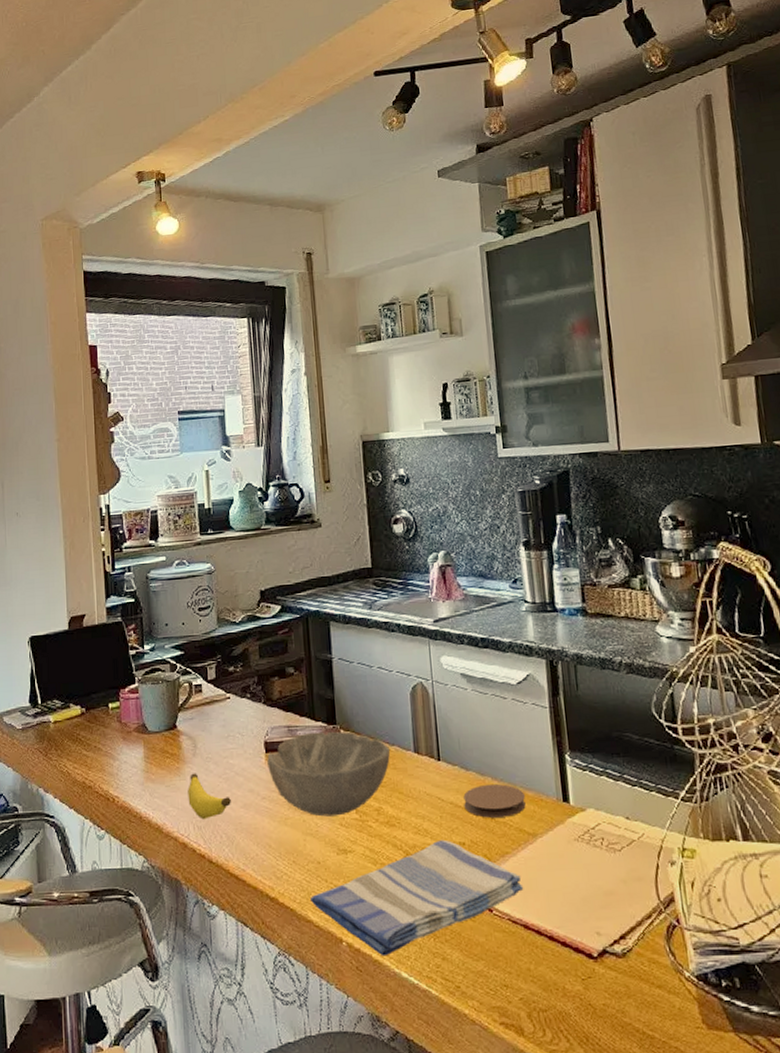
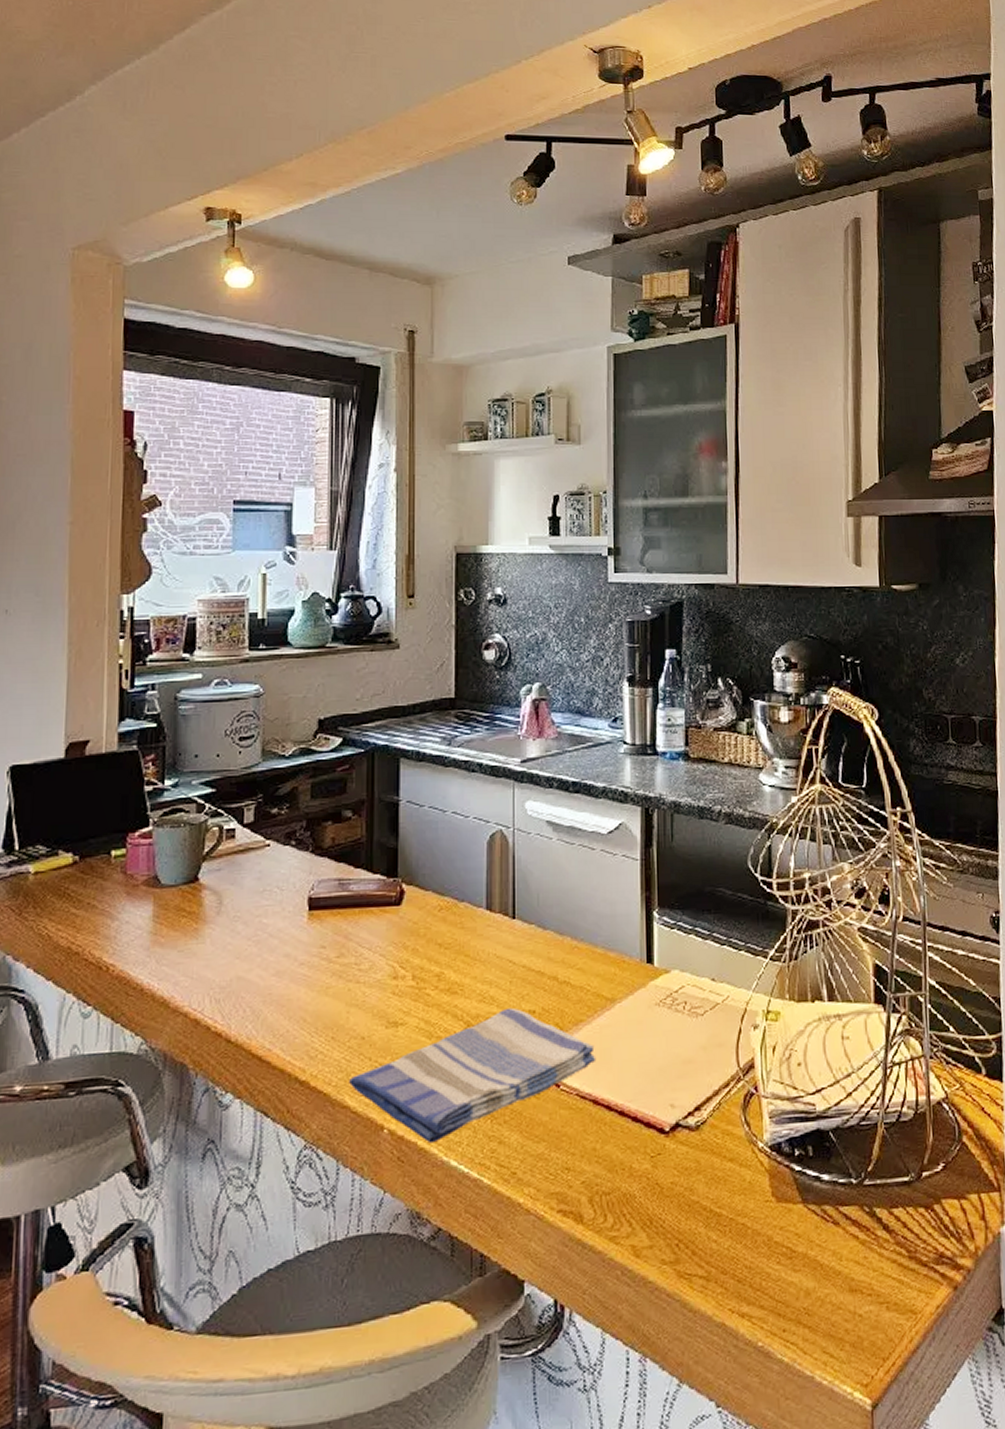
banana: present [188,773,231,820] -> none [206,935,260,991]
bowl: present [267,731,391,817] -> none [310,885,459,985]
coaster: present [463,783,526,818] -> none [538,944,606,982]

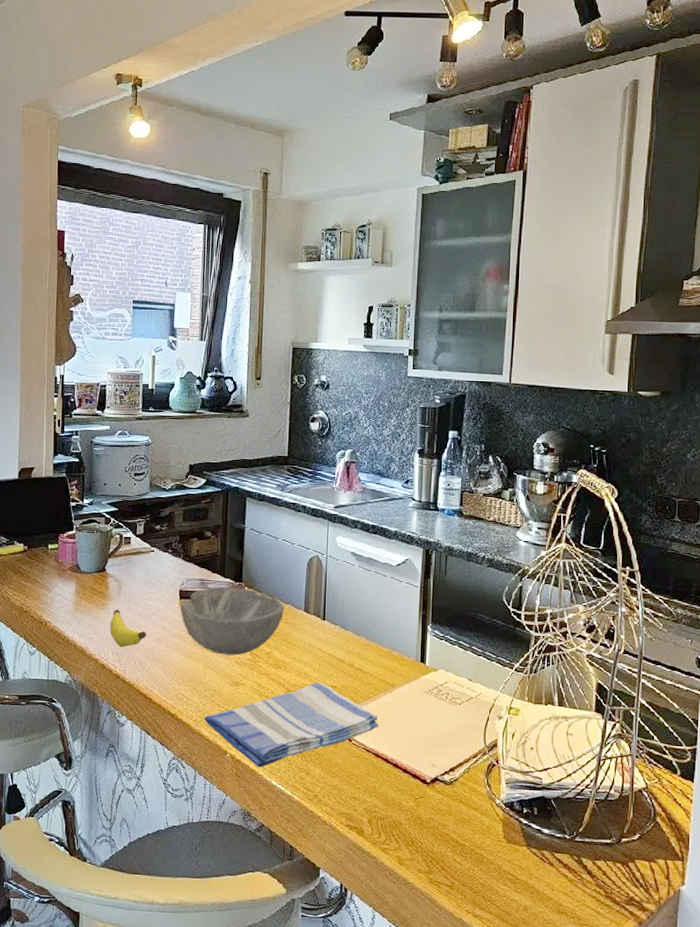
banana: none [206,935,260,991] -> present [110,609,146,648]
bowl: none [310,885,459,985] -> present [180,586,285,656]

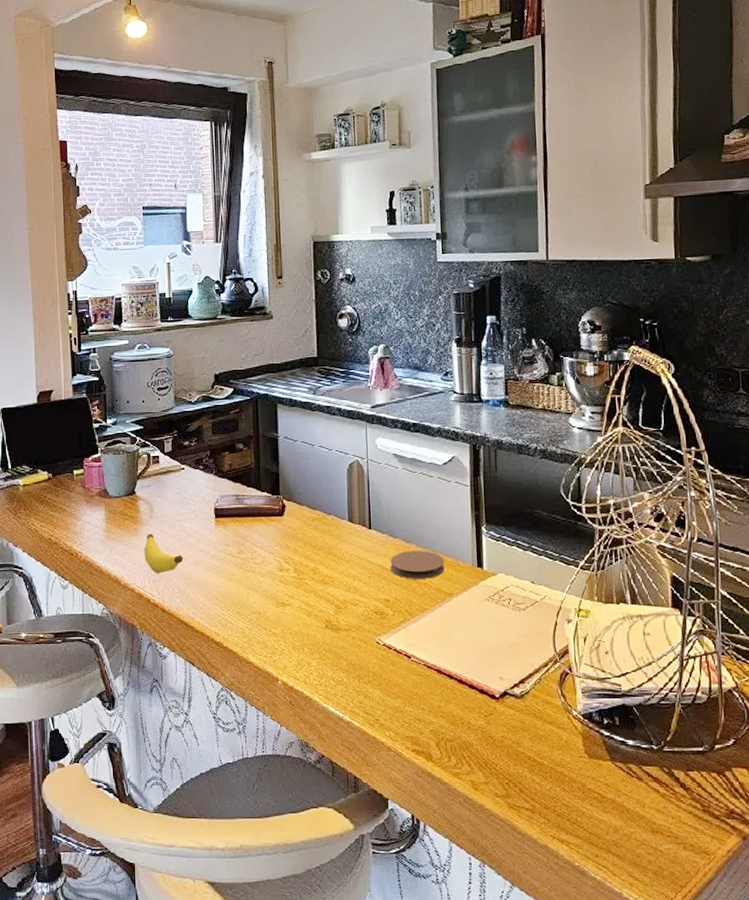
bowl: present [180,586,285,656] -> none [216,500,328,574]
dish towel: present [204,682,379,768] -> none [251,596,439,693]
coaster: none [340,642,390,670] -> present [390,550,445,579]

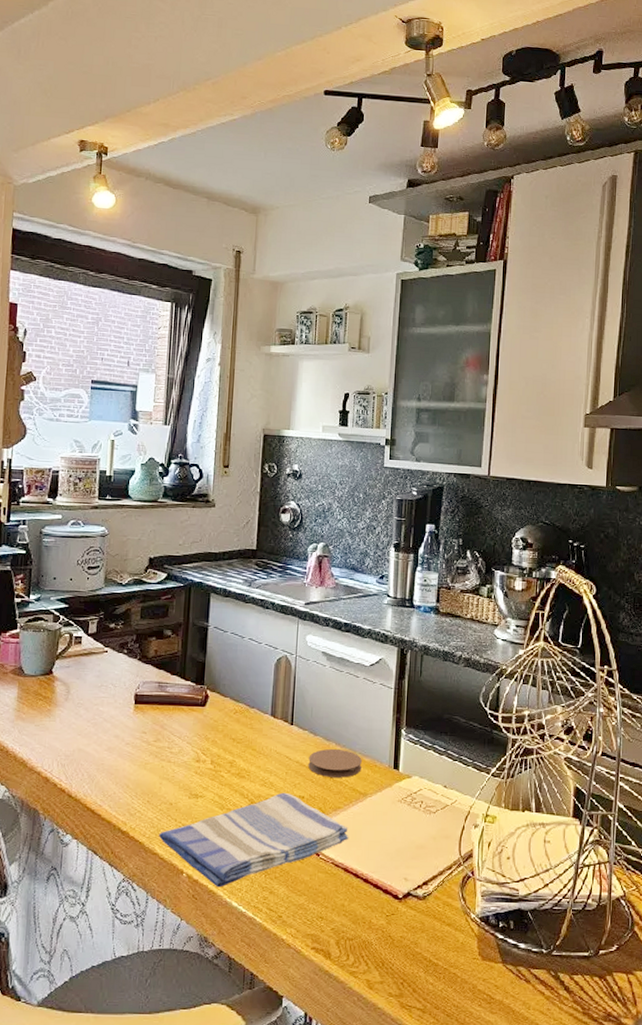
banana: present [144,533,183,574] -> none [55,716,96,758]
dish towel: none [251,596,439,693] -> present [159,792,349,888]

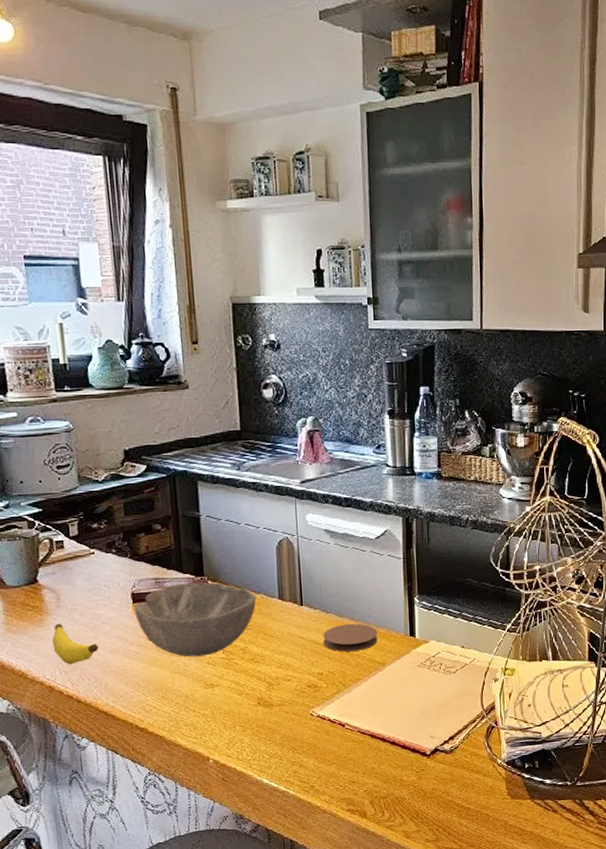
banana: none [55,716,96,758] -> present [52,623,98,665]
bowl: none [135,689,250,765] -> present [134,582,257,657]
dish towel: present [159,792,349,888] -> none [179,671,373,768]

